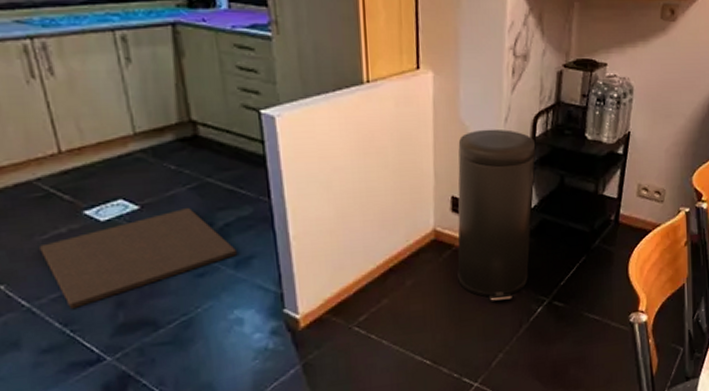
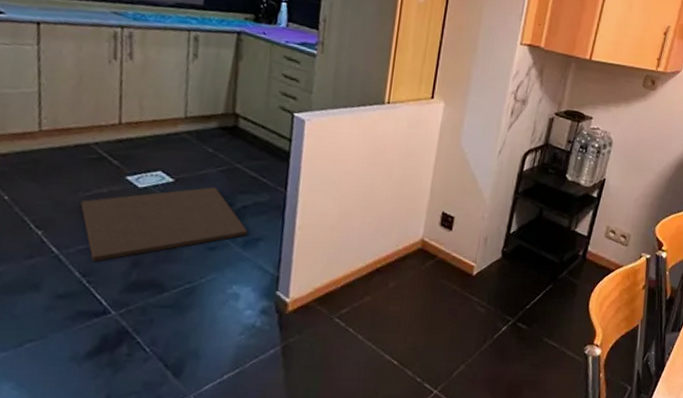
pedal bin: present [457,129,536,301] -> none [435,157,522,315]

